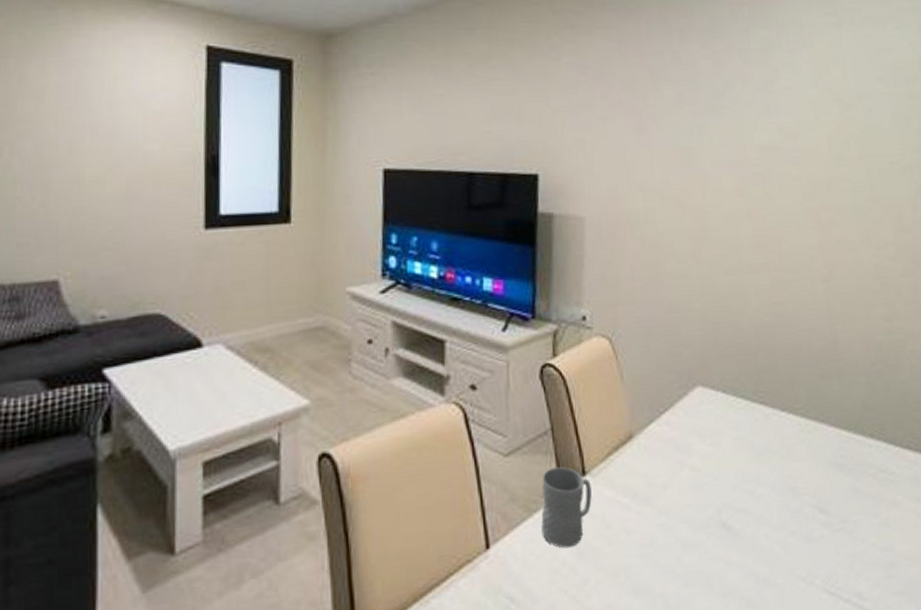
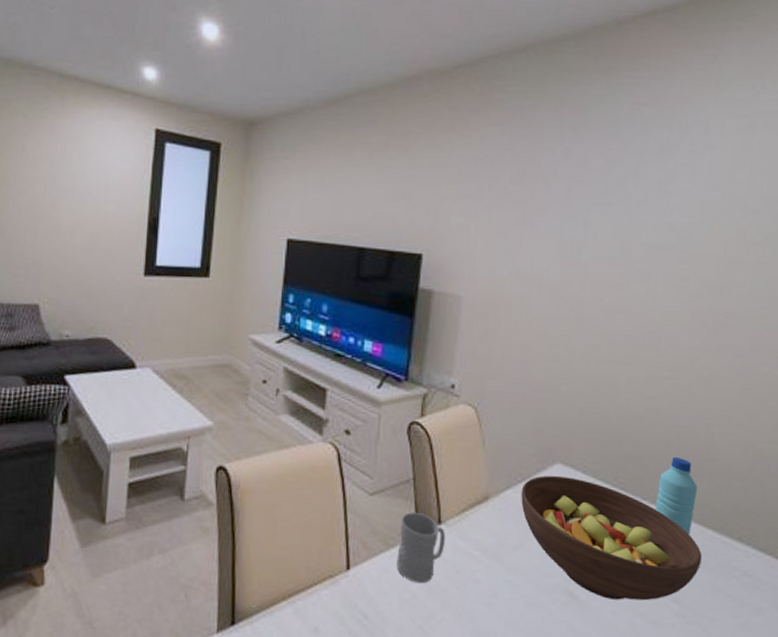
fruit bowl: none [665,399,841,523] -> present [521,475,702,601]
water bottle: none [793,361,830,441] -> present [655,457,698,536]

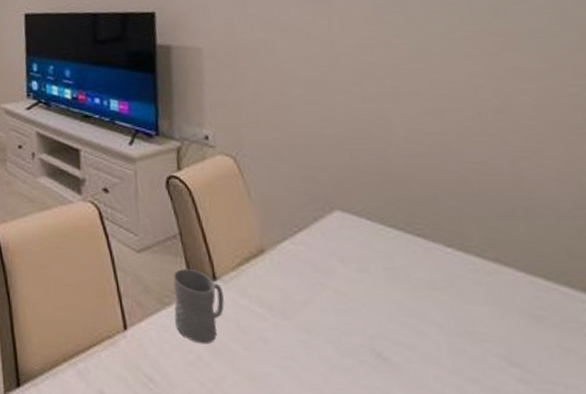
fruit bowl: present [521,475,702,601] -> none [299,223,539,364]
water bottle: present [655,457,698,536] -> none [463,197,517,287]

